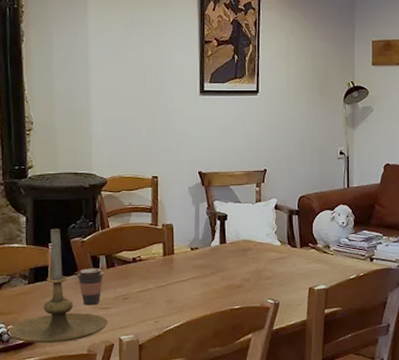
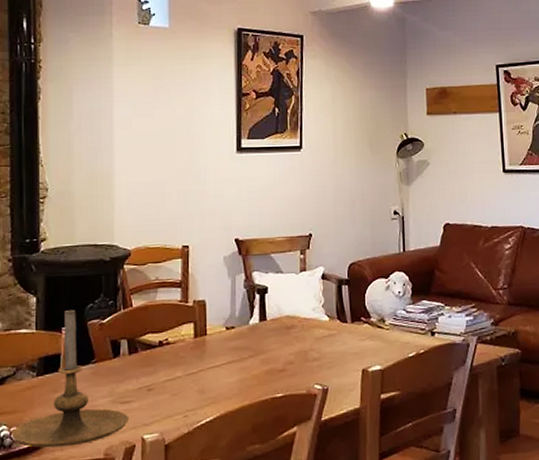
coffee cup: present [77,268,105,306] -> none [93,354,126,400]

